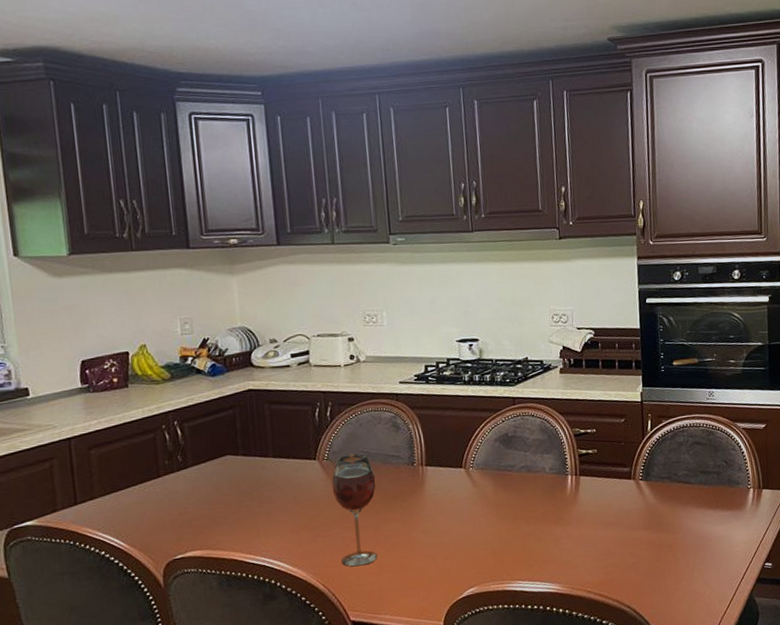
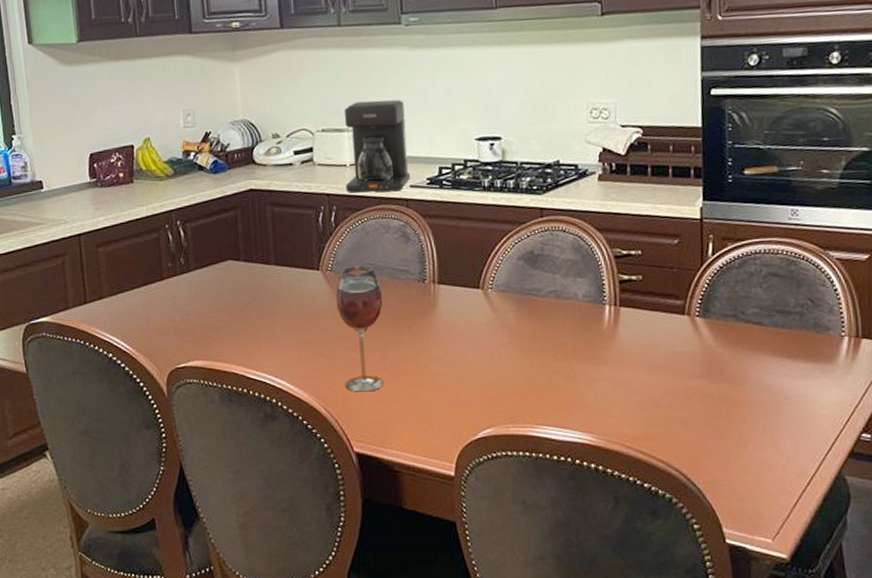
coffee maker: none [338,308,399,390] -> present [344,99,410,193]

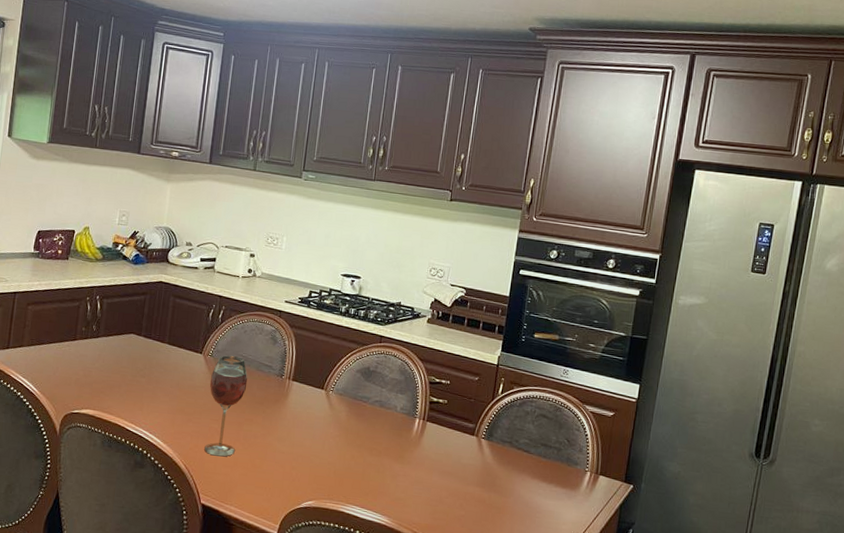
coffee maker: present [344,99,410,193] -> none [235,230,292,304]

